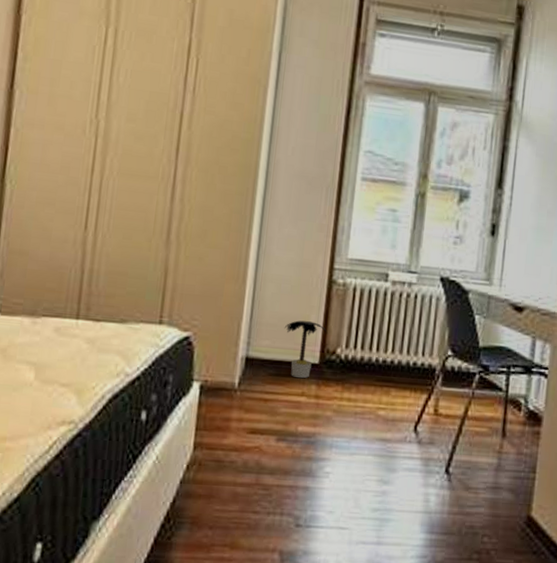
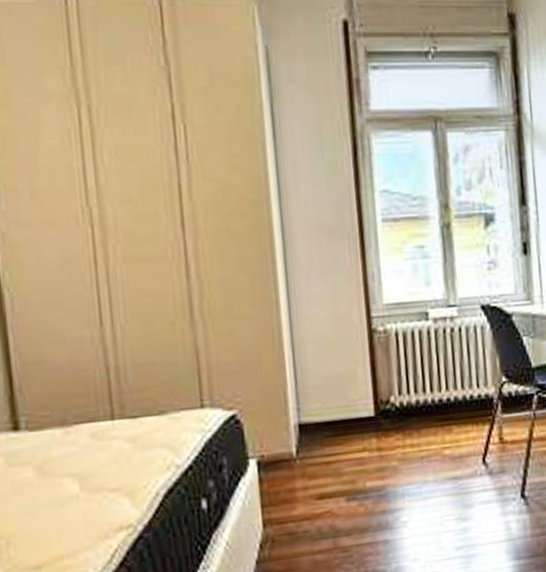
potted plant: present [284,320,328,378] -> none [332,375,378,434]

